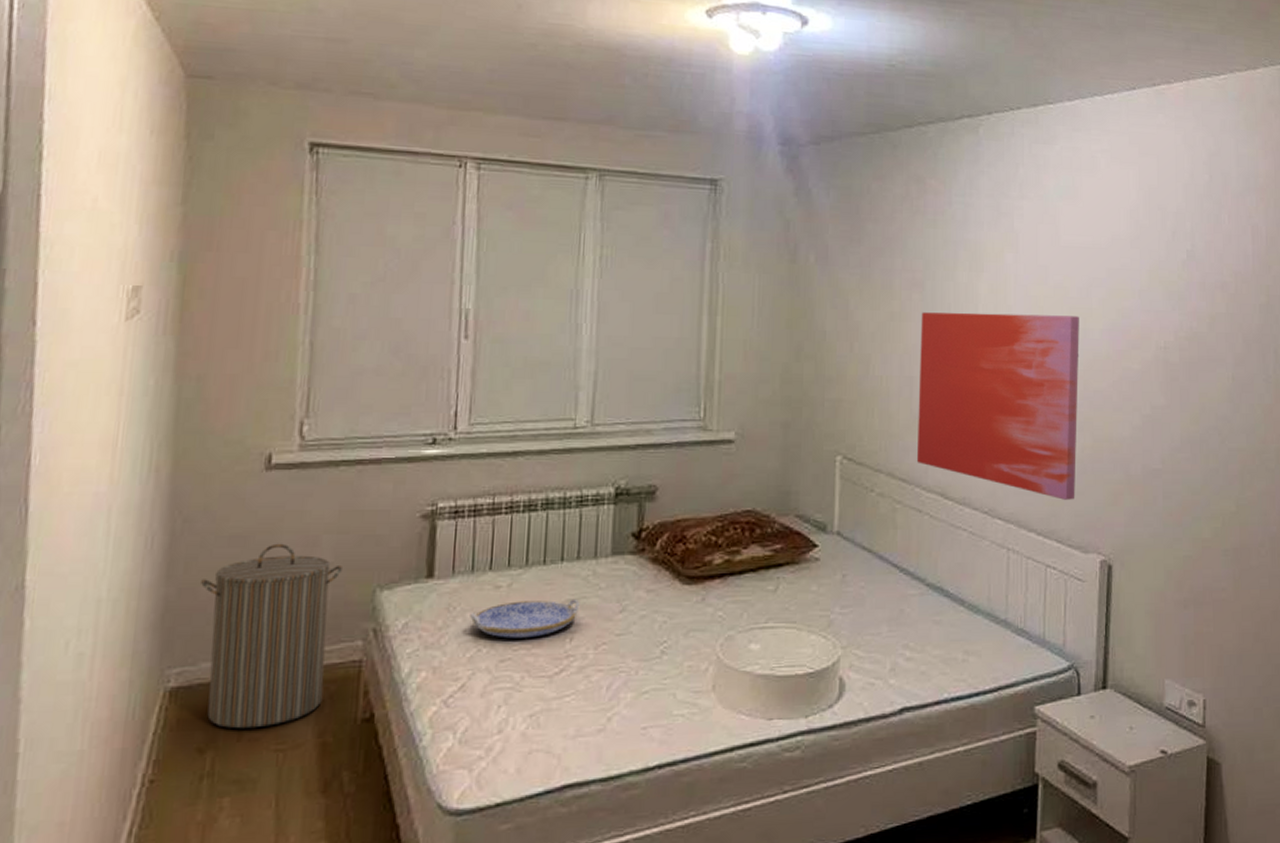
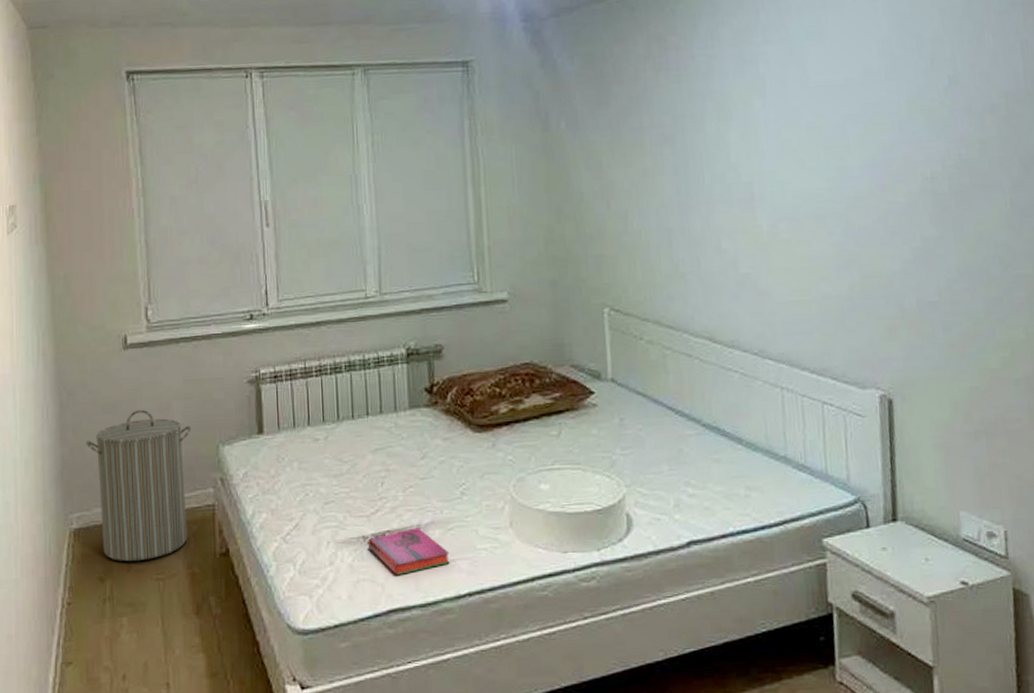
serving tray: present [470,598,580,639] -> none [296,448,387,484]
hardback book: none [546,690,641,746] -> present [367,528,450,576]
wall art: present [916,312,1080,500] -> none [673,155,848,338]

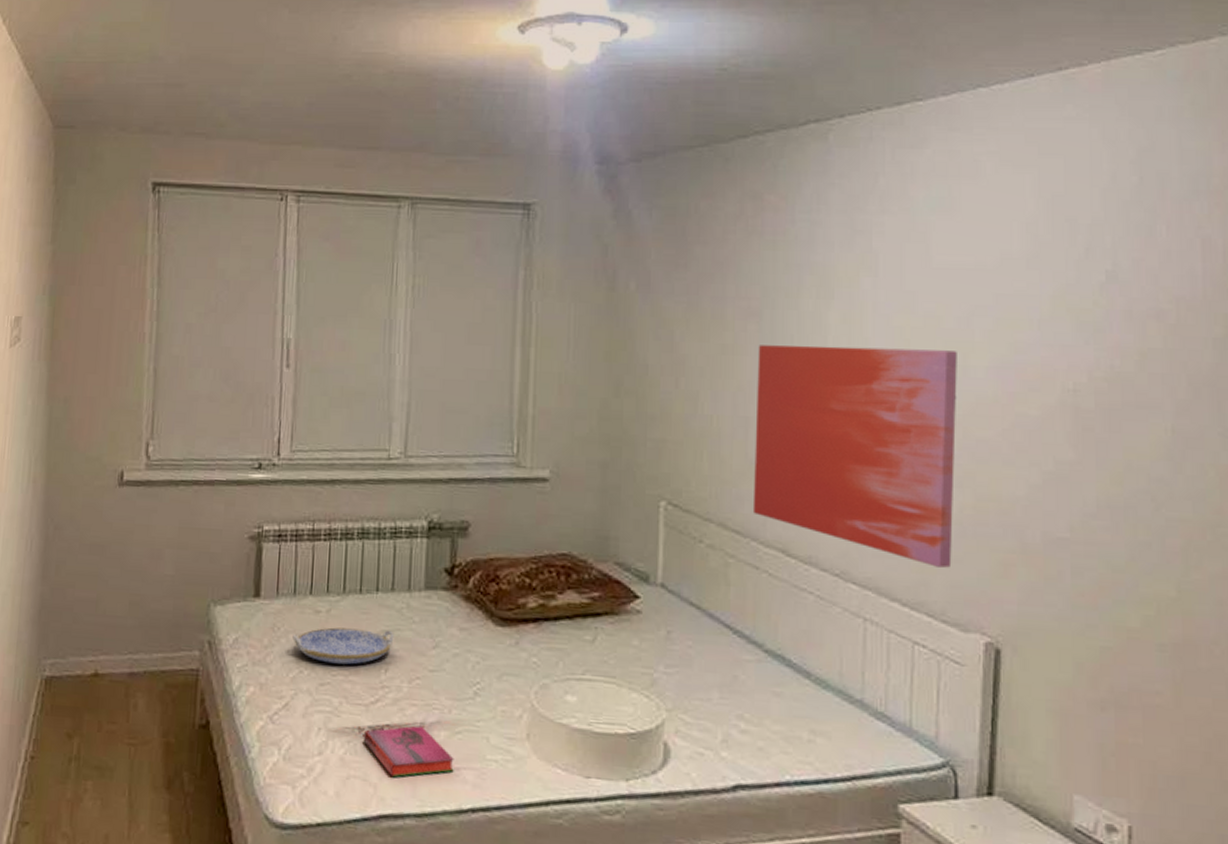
laundry hamper: present [86,409,192,562] -> none [69,553,183,722]
serving tray: none [296,448,387,484] -> present [292,627,394,665]
wall art: none [673,155,848,338] -> present [752,345,957,568]

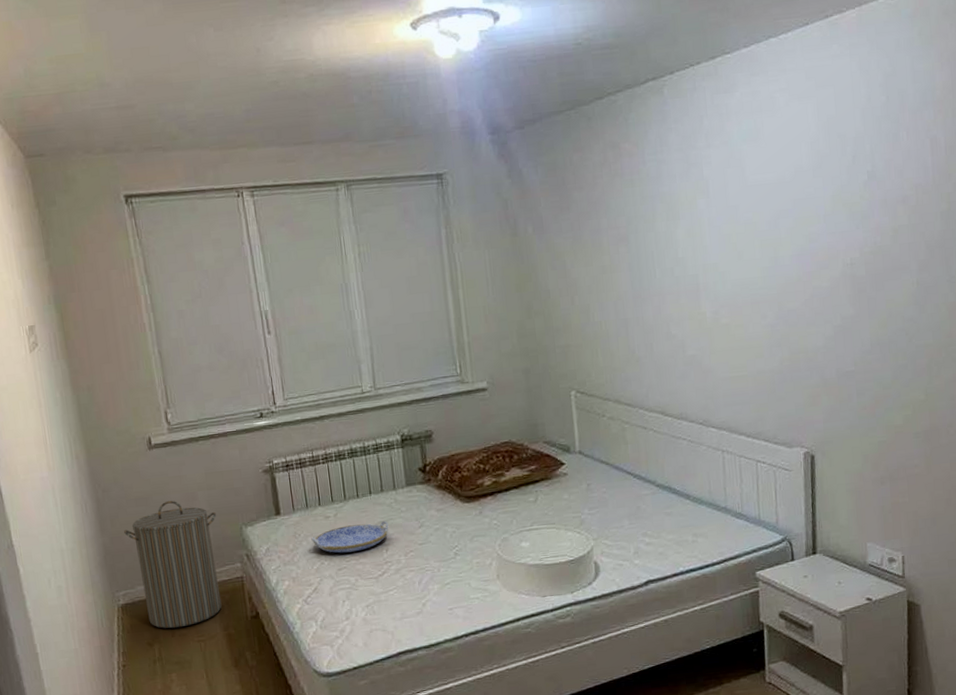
laundry hamper: none [69,553,183,722] -> present [124,500,222,629]
hardback book: present [363,725,454,778] -> none [377,584,448,625]
wall art: present [752,345,957,568] -> none [628,247,778,406]

